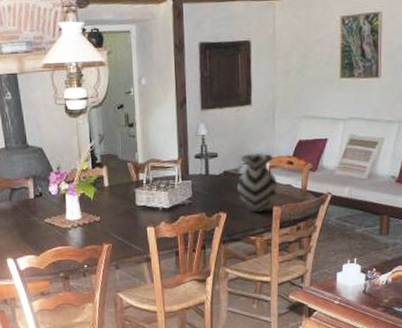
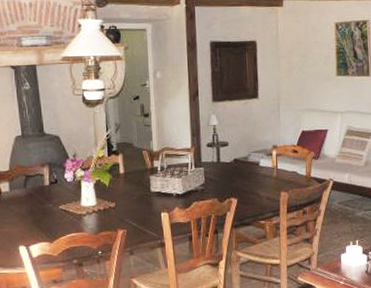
vase: present [237,153,278,212] -> none [247,142,285,198]

